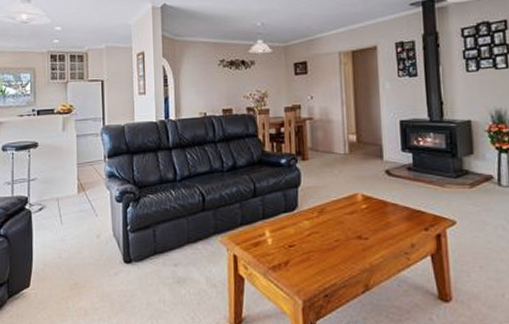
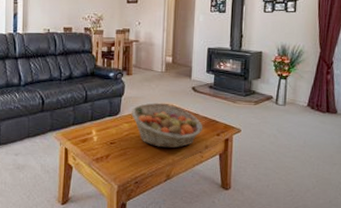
fruit basket: none [311,192,405,250] -> present [131,102,202,149]

